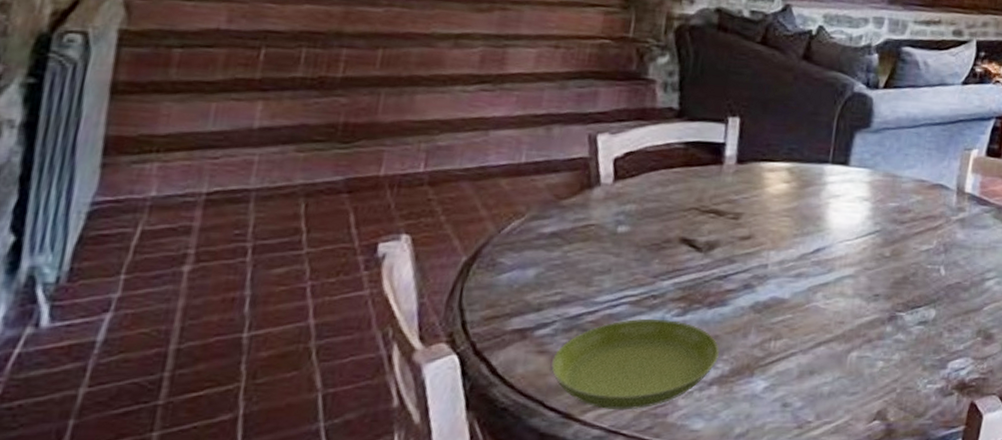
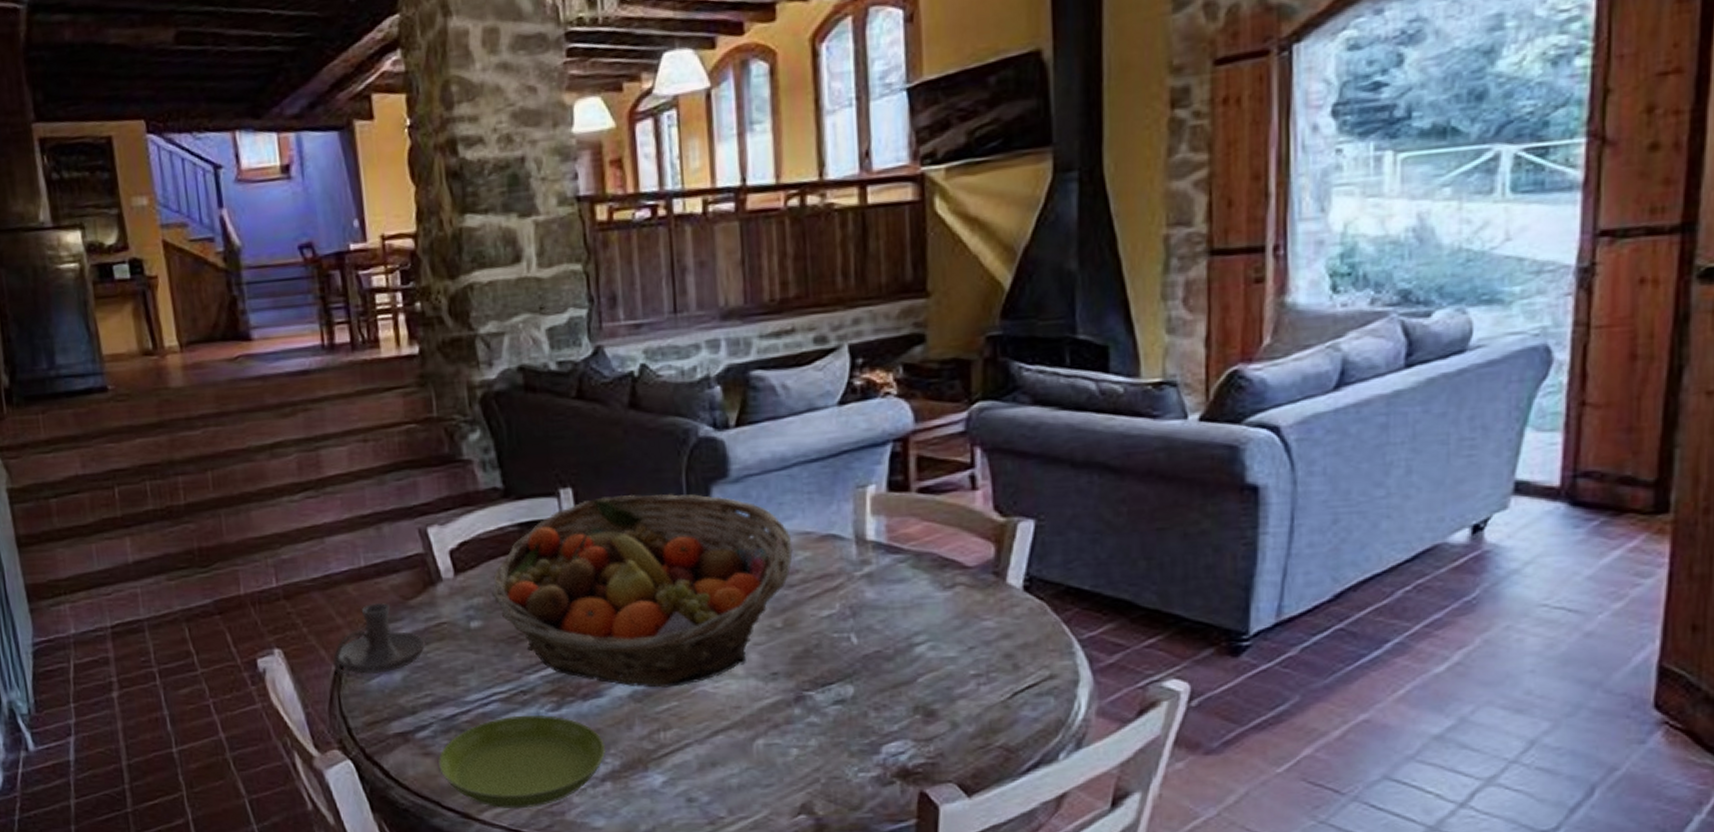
candle holder: none [464,199,568,268] -> present [332,603,425,676]
fruit basket: none [645,129,910,301] -> present [492,494,793,688]

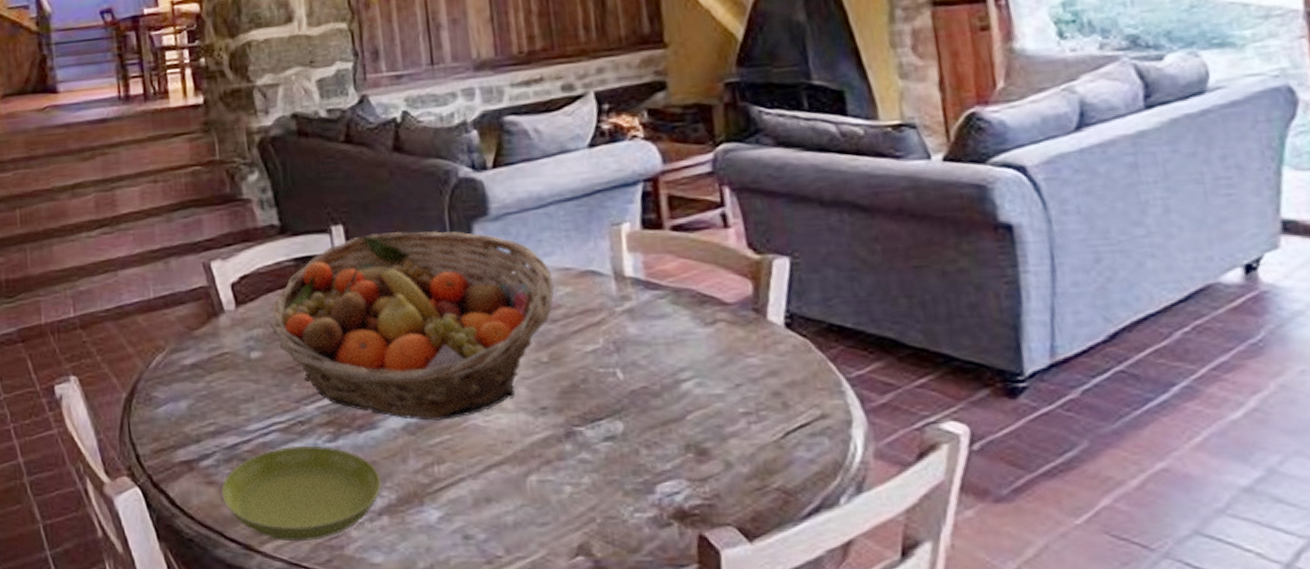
candle holder: present [332,603,425,676] -> none [123,333,209,404]

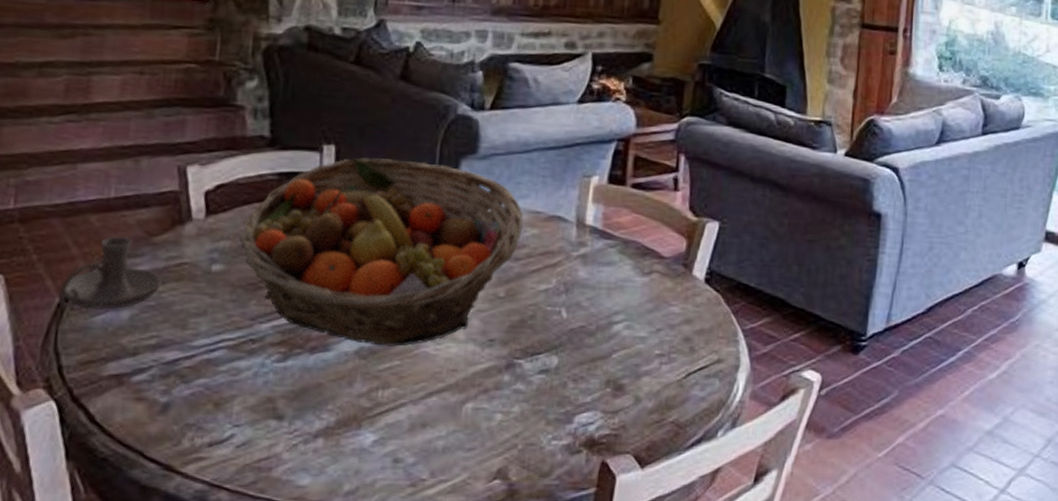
candle holder: none [123,333,209,404] -> present [57,236,161,310]
saucer: present [221,446,382,542] -> none [150,365,325,463]

